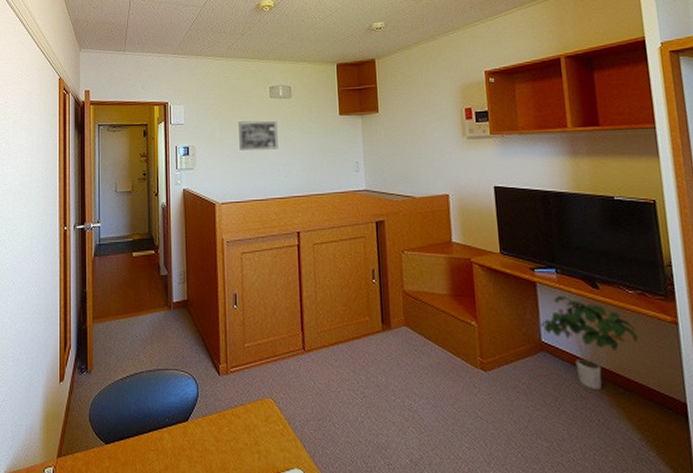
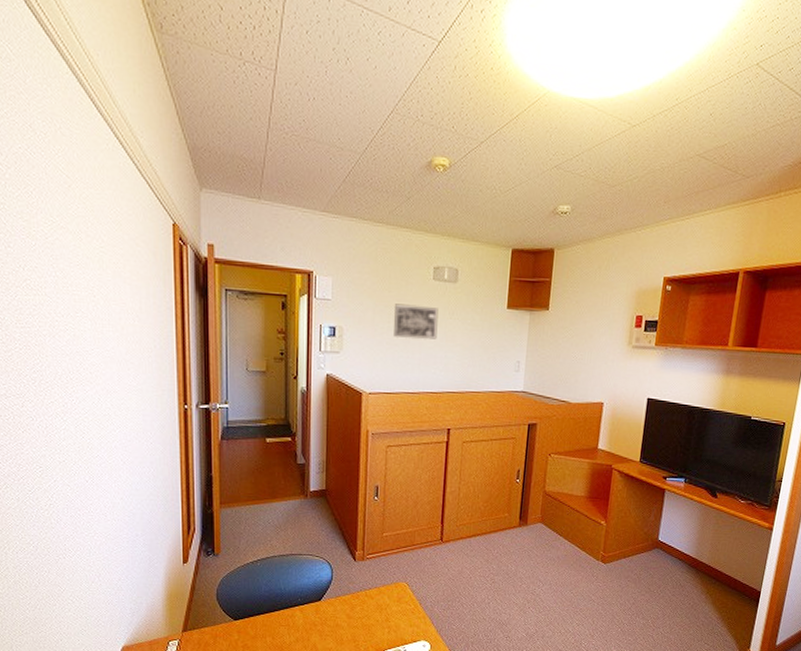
potted plant: present [541,296,638,389] -> none [661,502,738,580]

